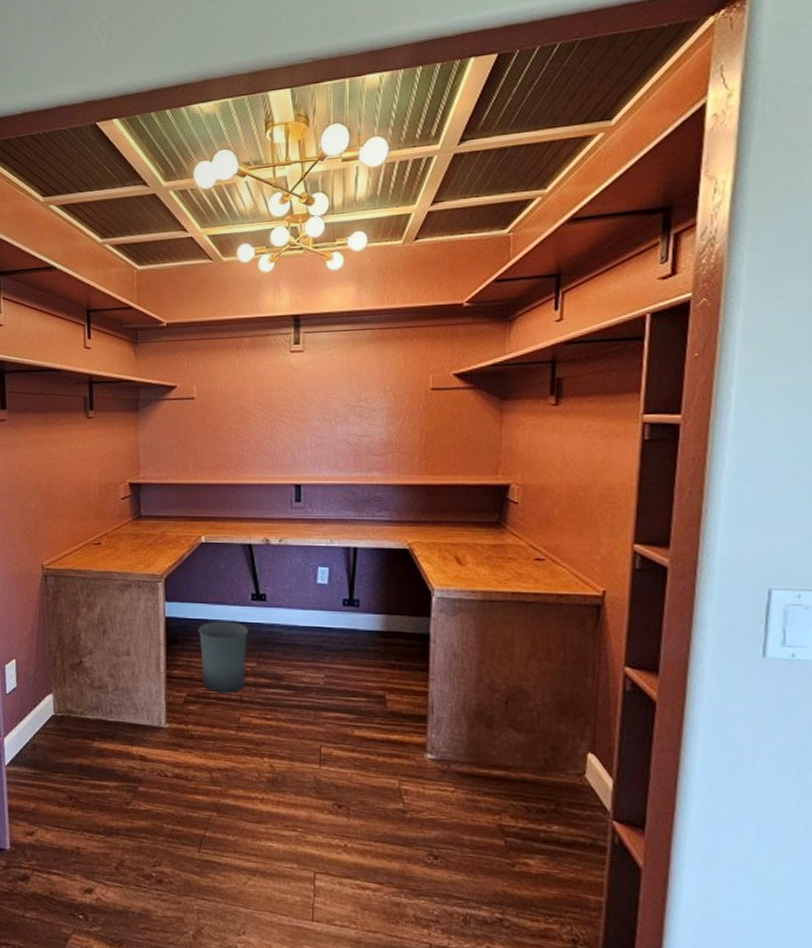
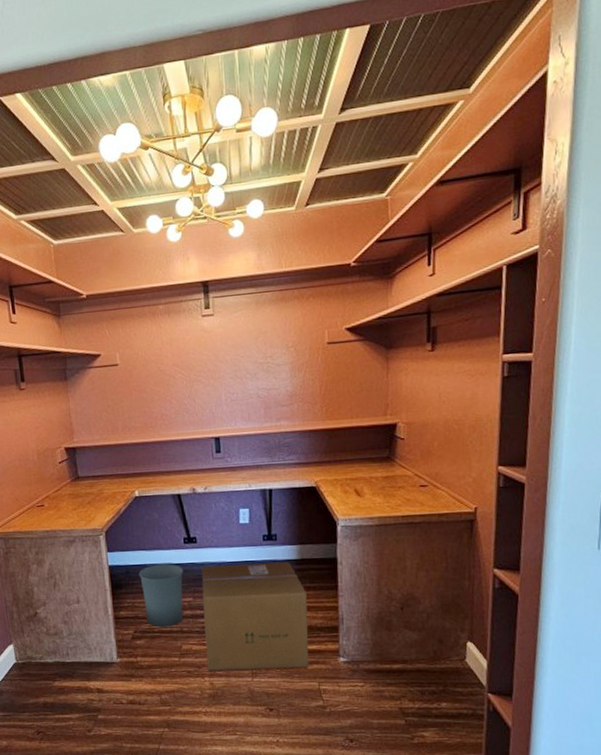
box: none [268,628,391,761] -> present [201,562,309,671]

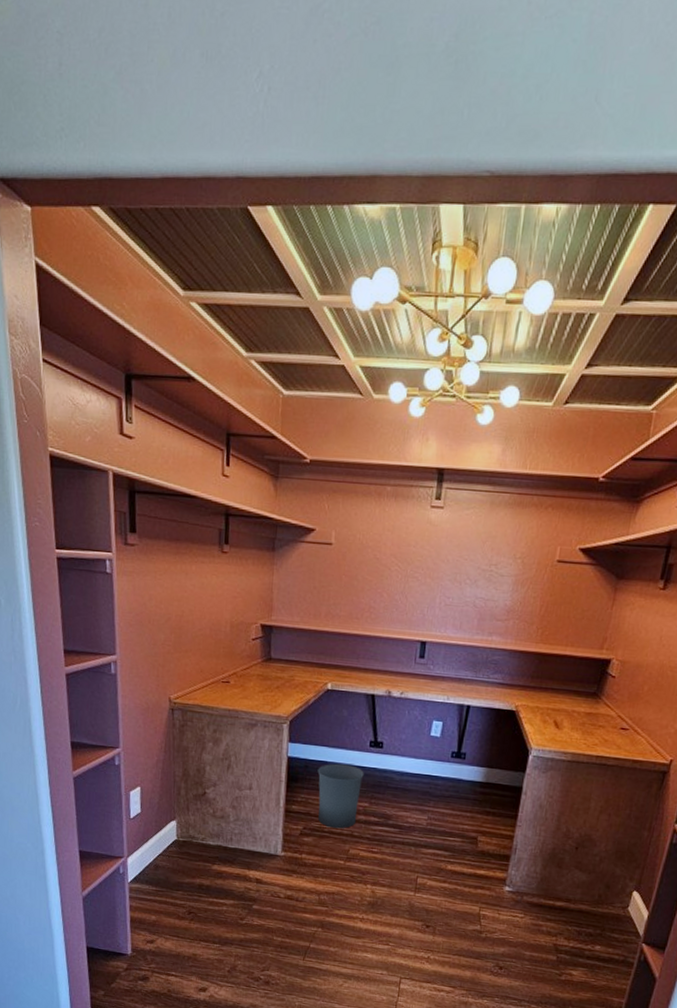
box: present [201,562,309,671] -> none [371,773,485,891]

